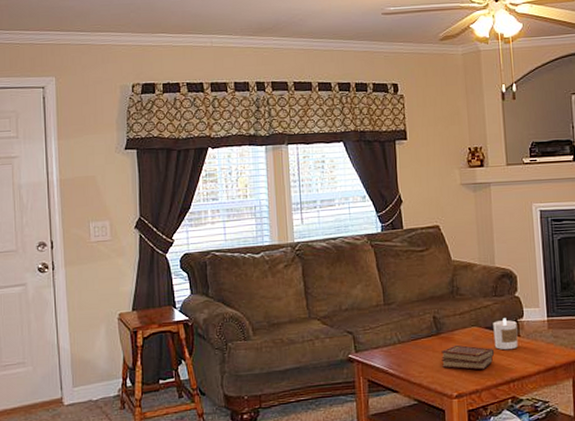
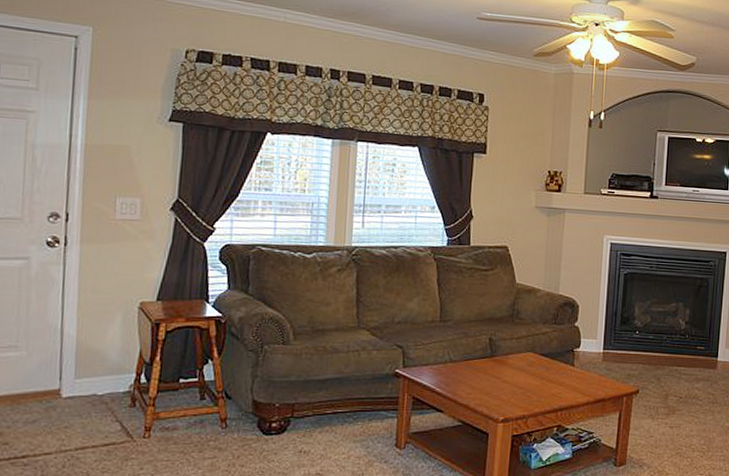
book set: present [441,344,495,370] -> none [492,368,547,397]
candle: present [493,318,519,350] -> none [547,346,573,379]

